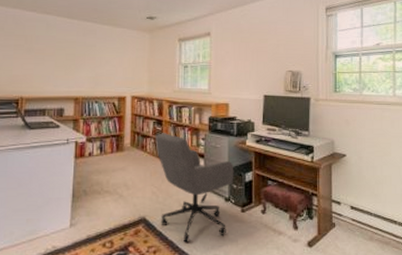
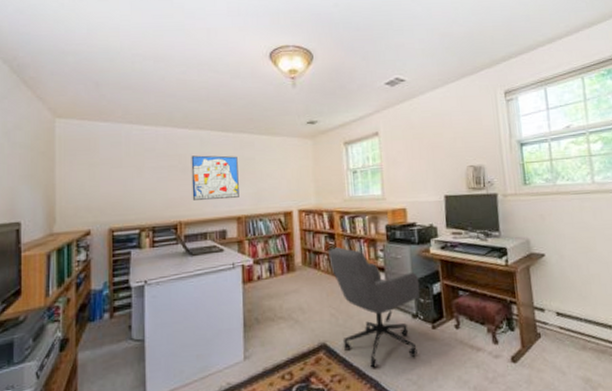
wall art: none [35,38,80,80] -> present [191,155,239,200]

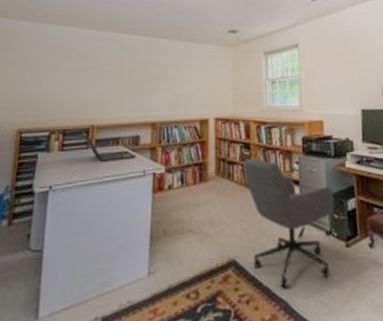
wall art: present [191,155,239,200] -> none [107,59,157,104]

